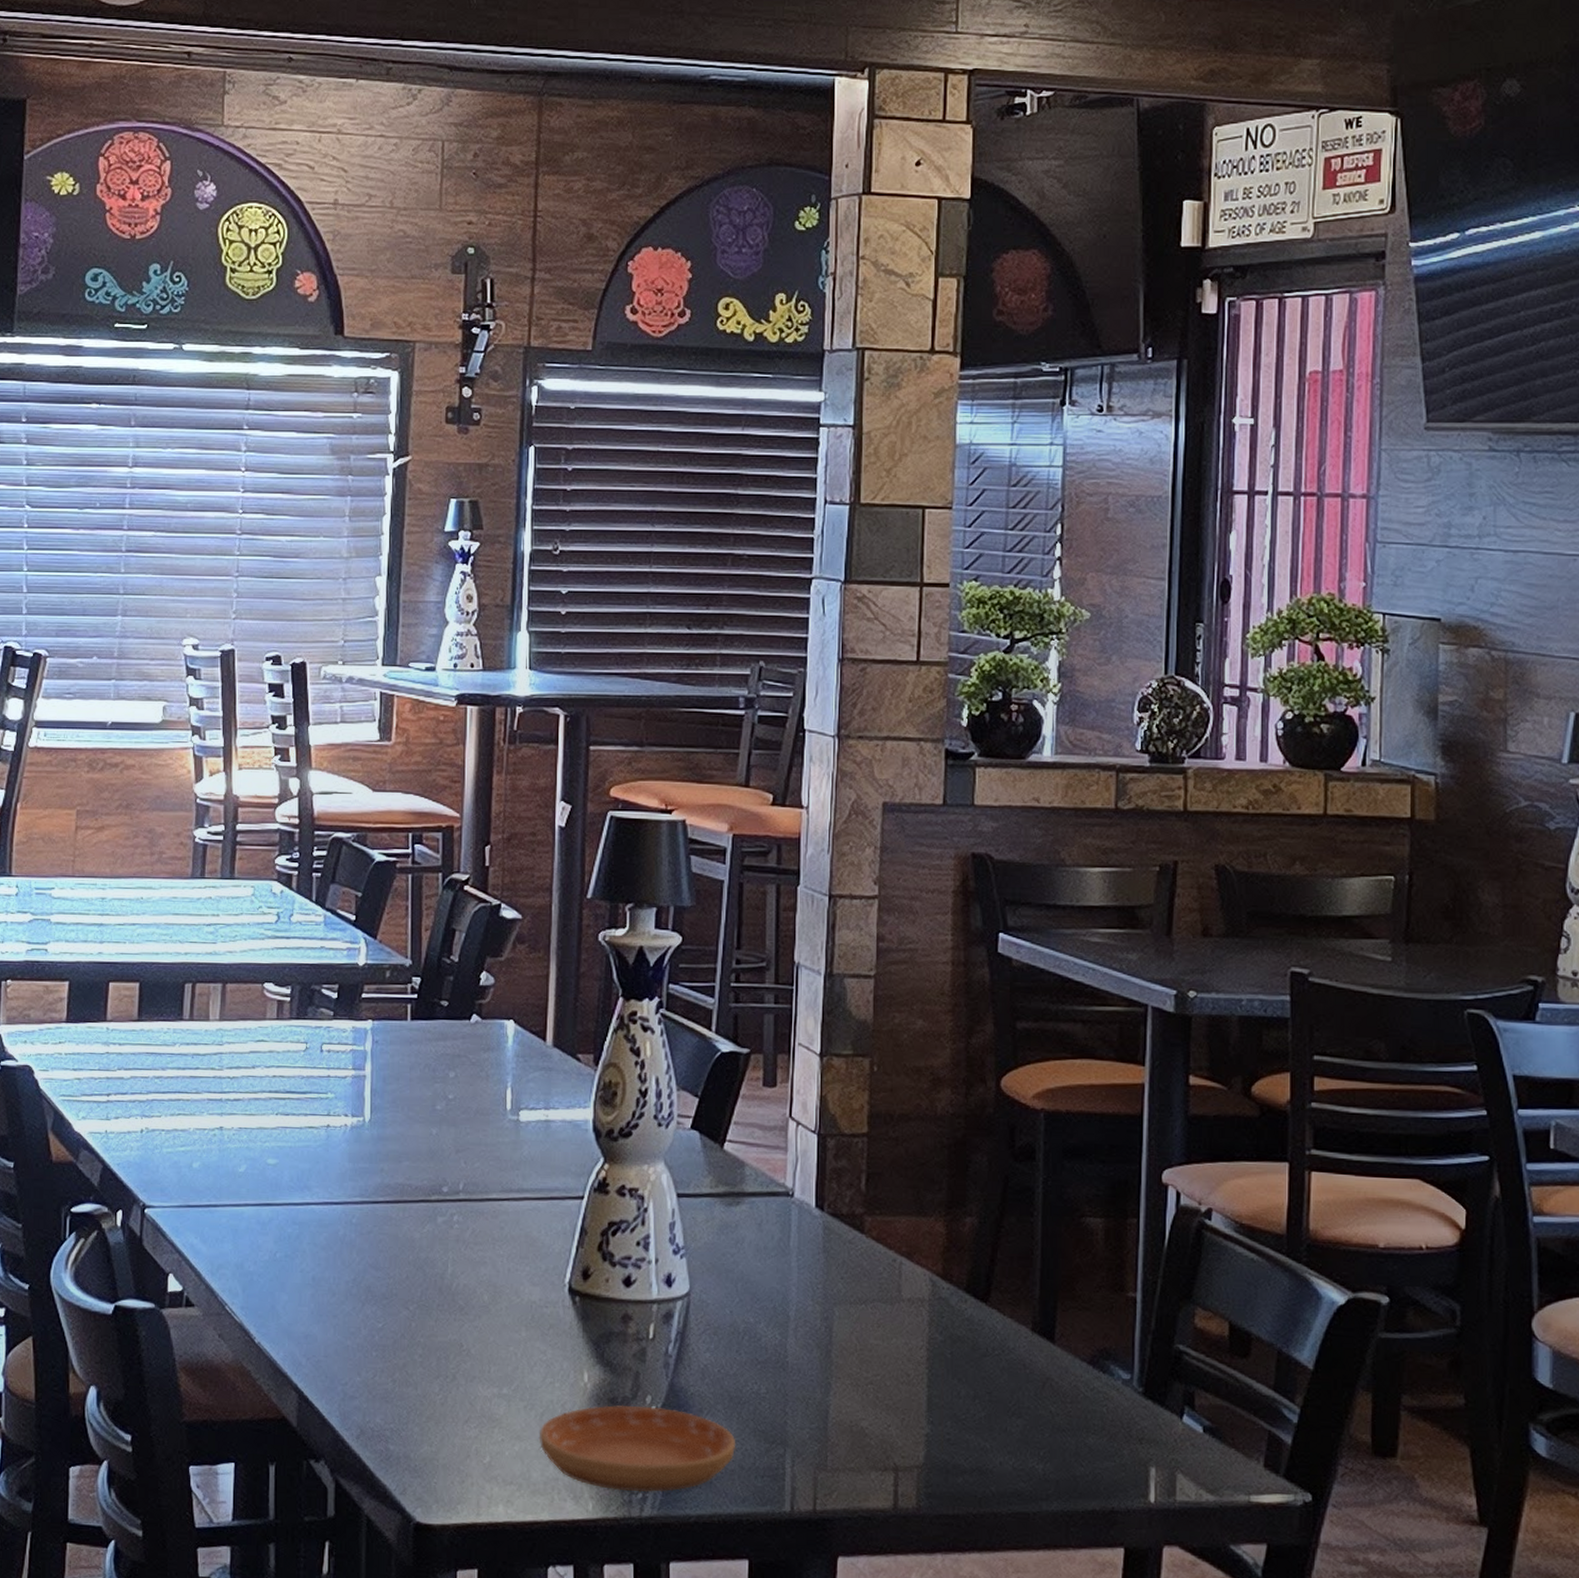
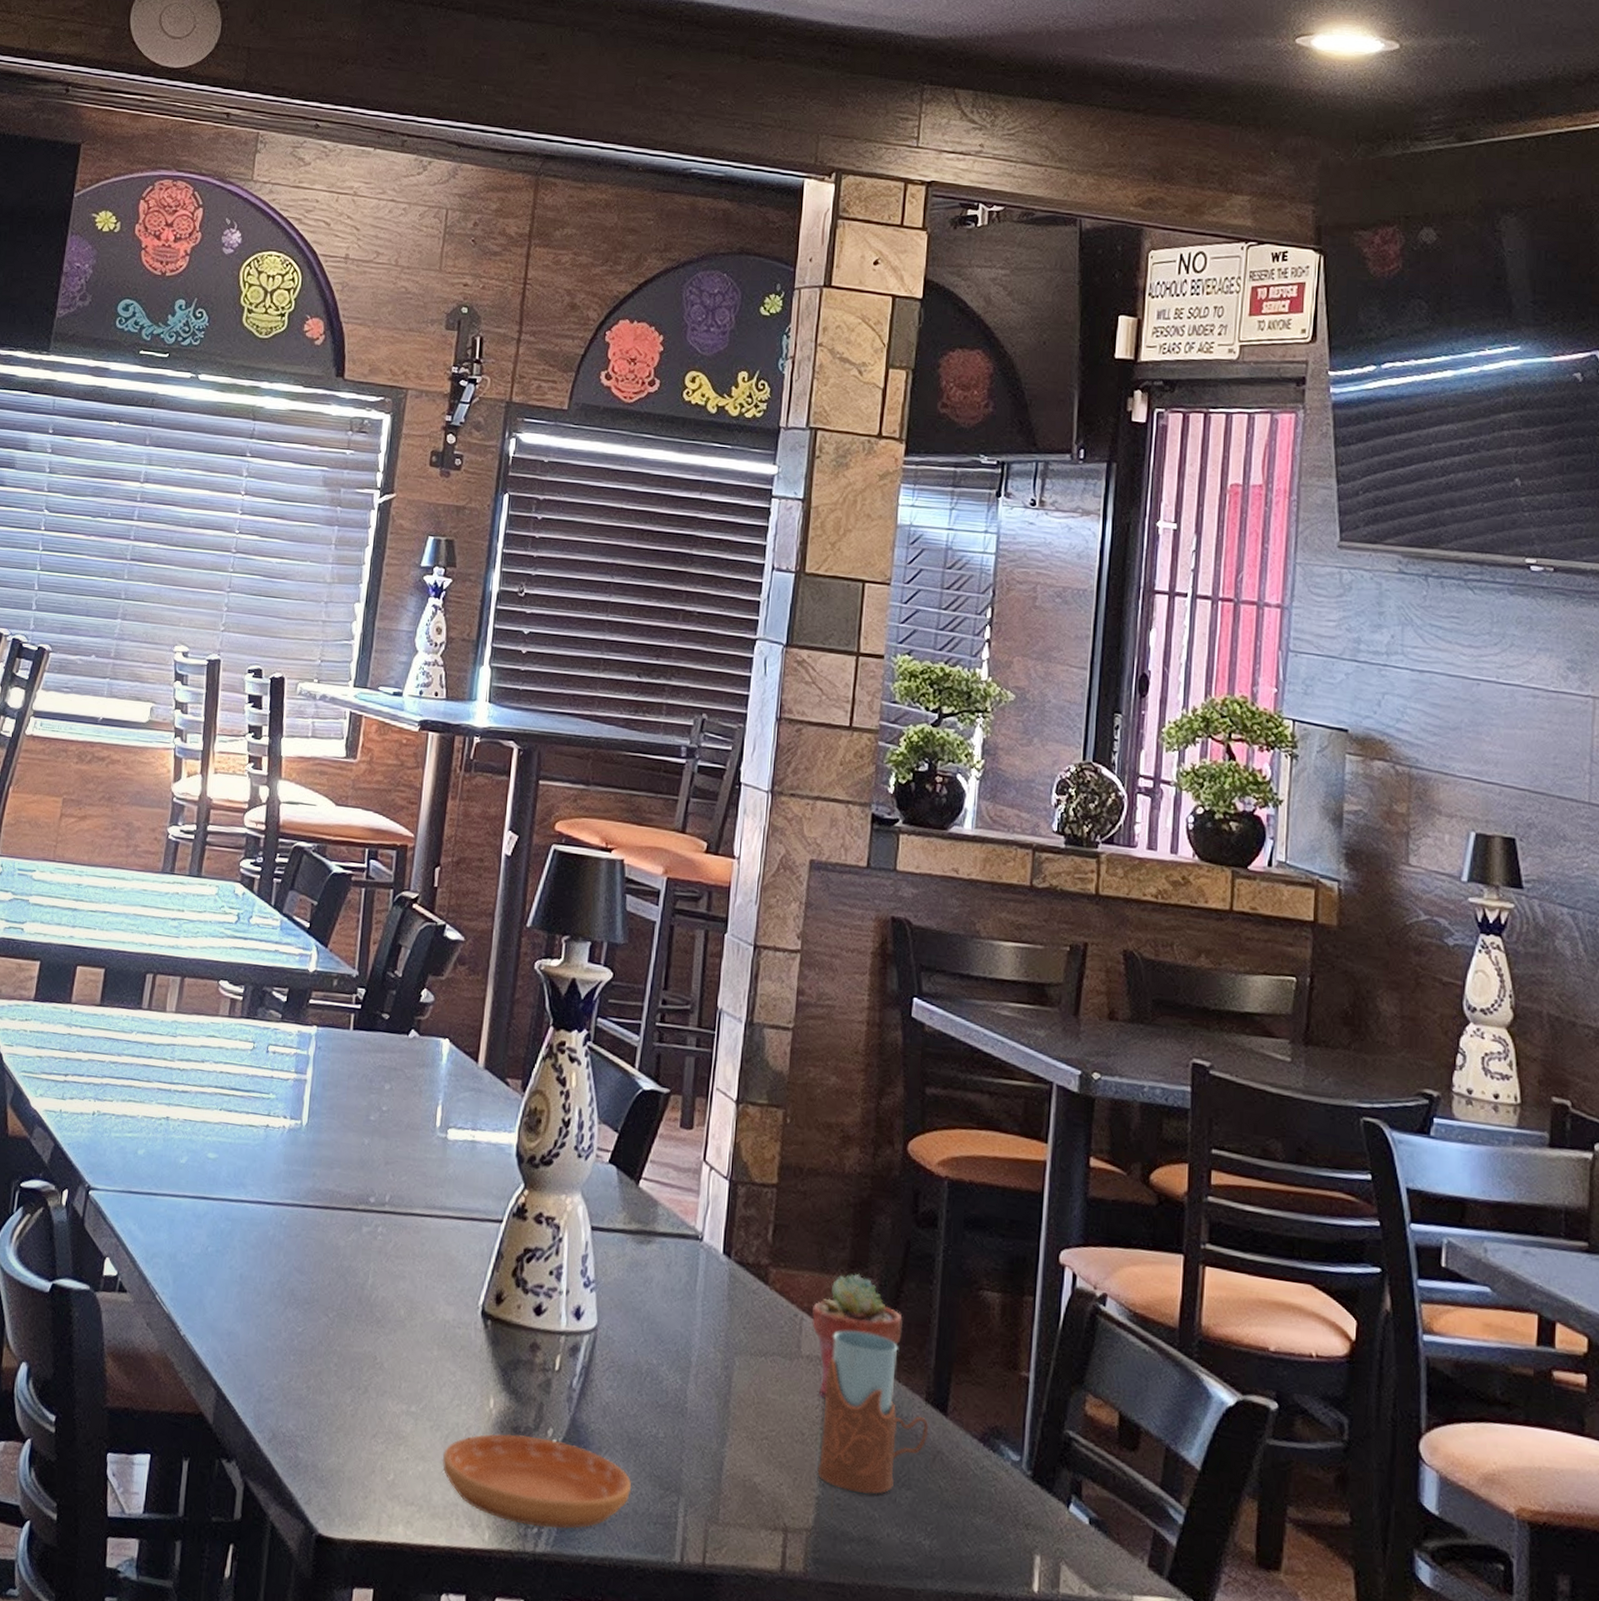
potted succulent: none [911,1213,1004,1339] -> present [812,1273,903,1399]
drinking glass: none [925,1269,1037,1426] -> present [817,1330,929,1494]

